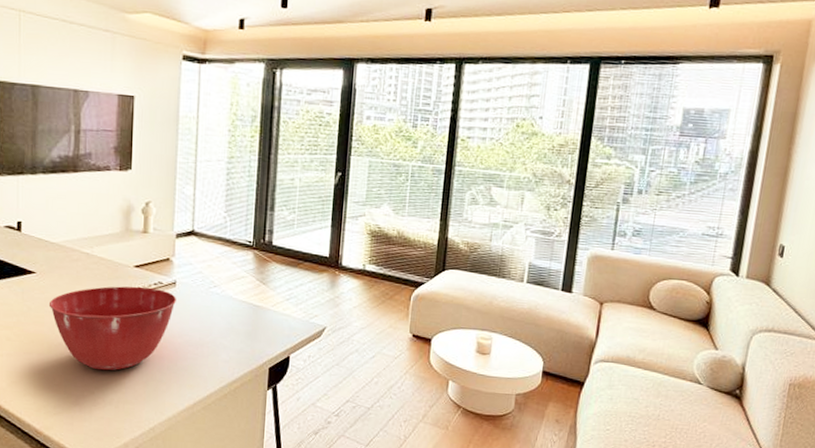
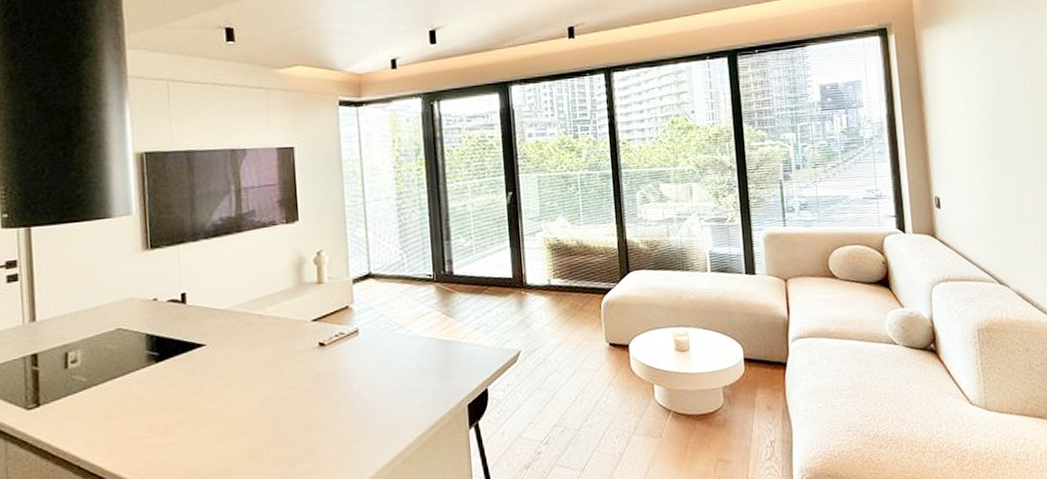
mixing bowl: present [48,286,176,371] -> none [222,340,361,441]

